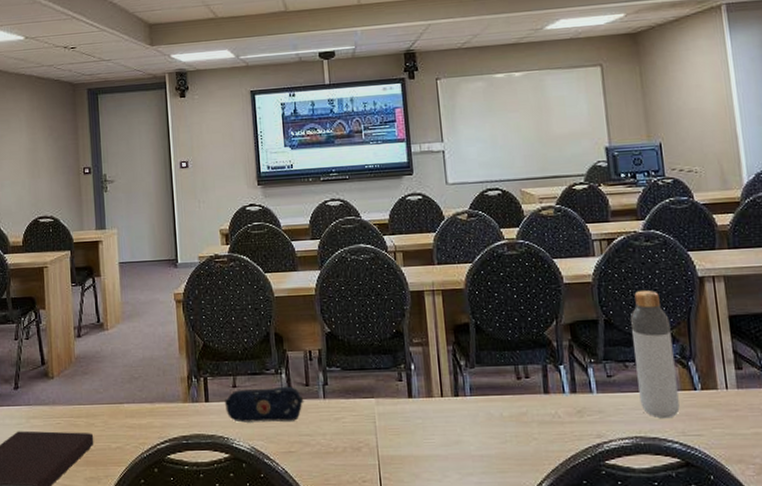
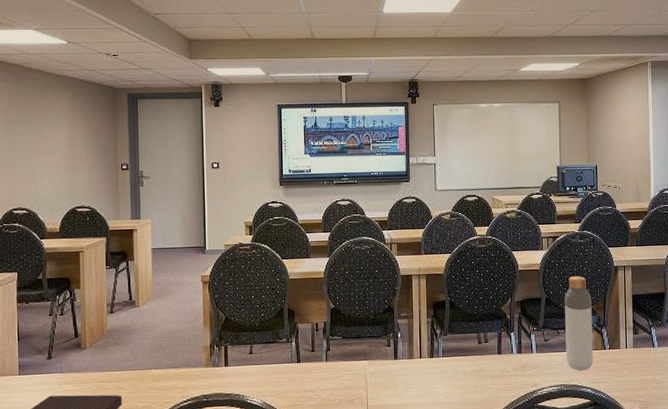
pencil case: present [224,386,304,423] -> none [241,352,310,383]

